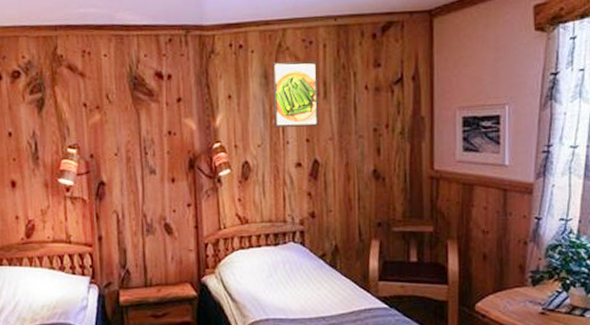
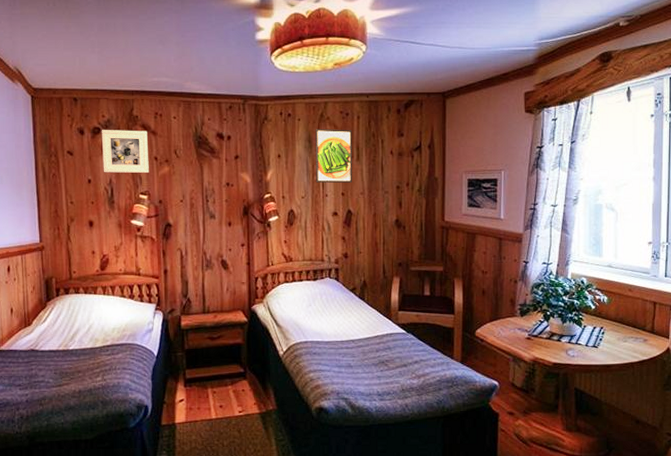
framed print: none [21,72,78,124] -> present [101,130,149,174]

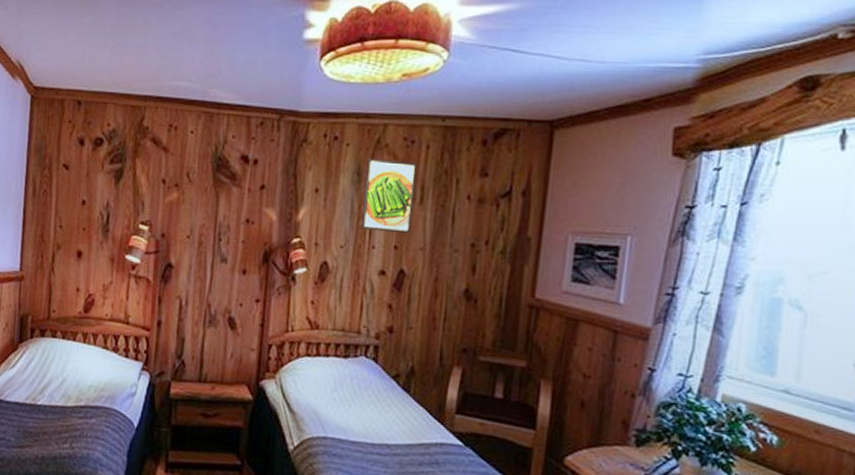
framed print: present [101,130,149,174] -> none [100,141,158,199]

